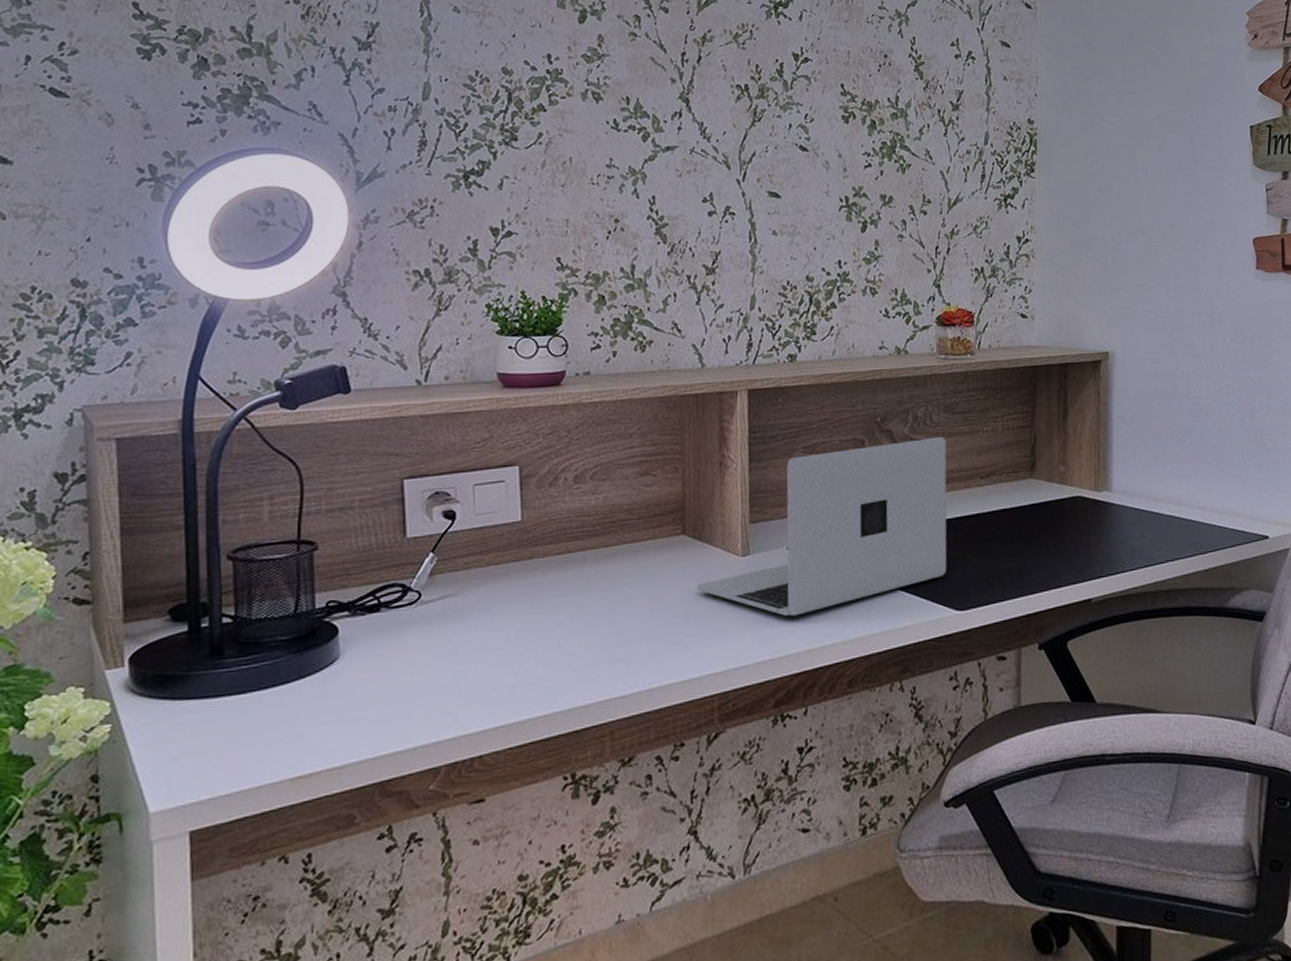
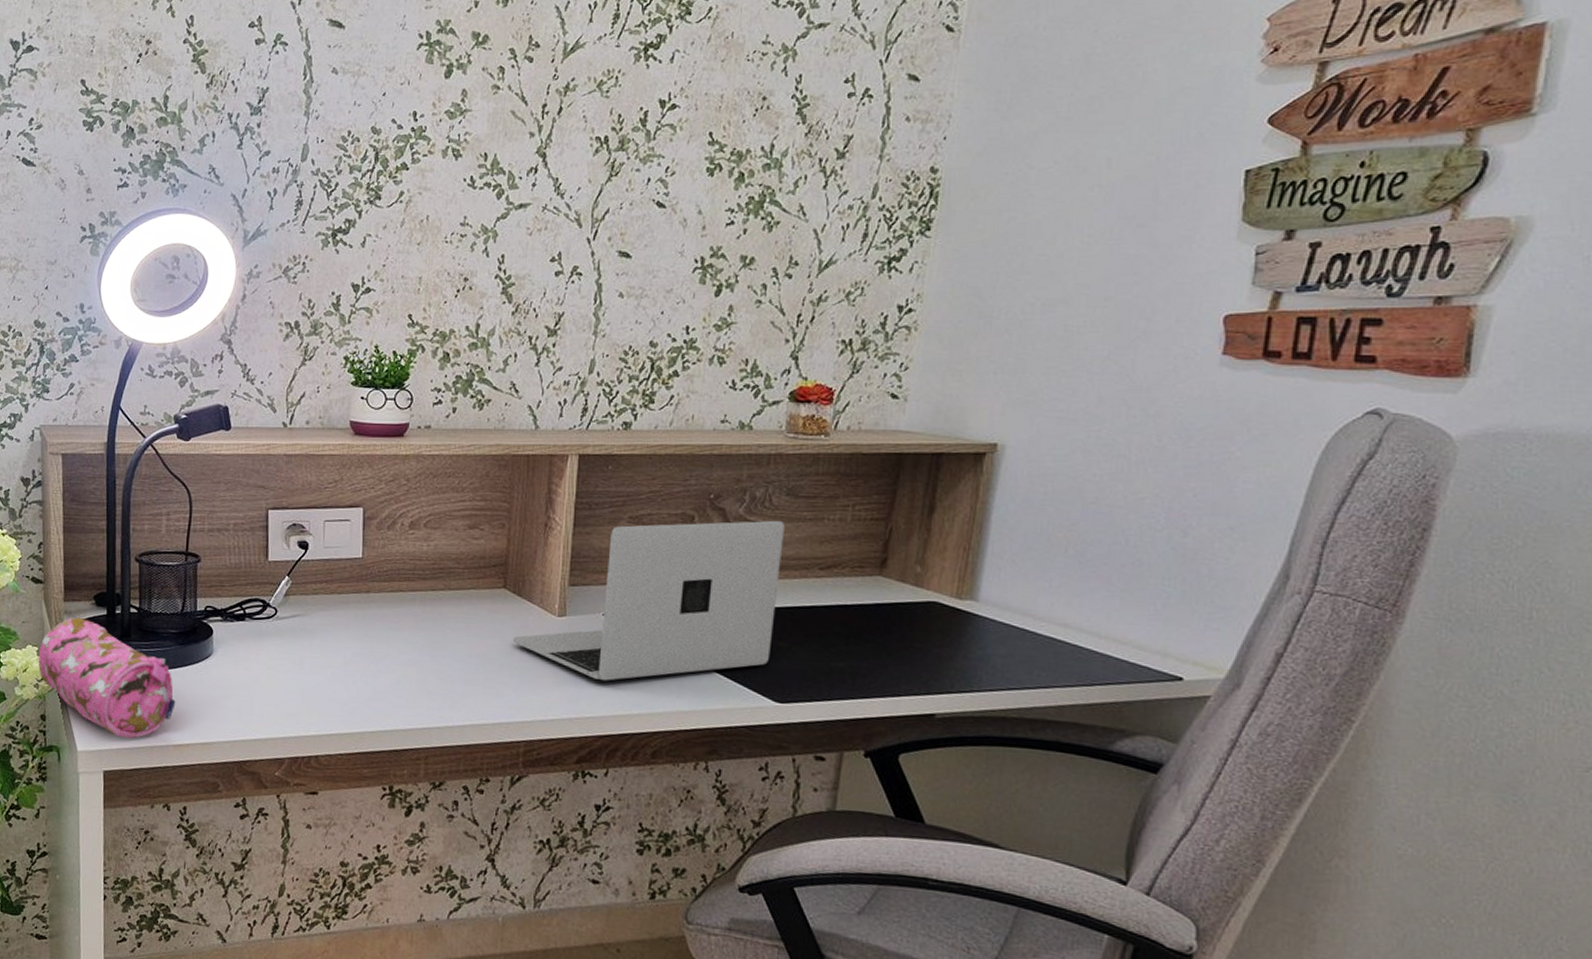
pencil case: none [86,639,291,784] -> present [38,617,176,739]

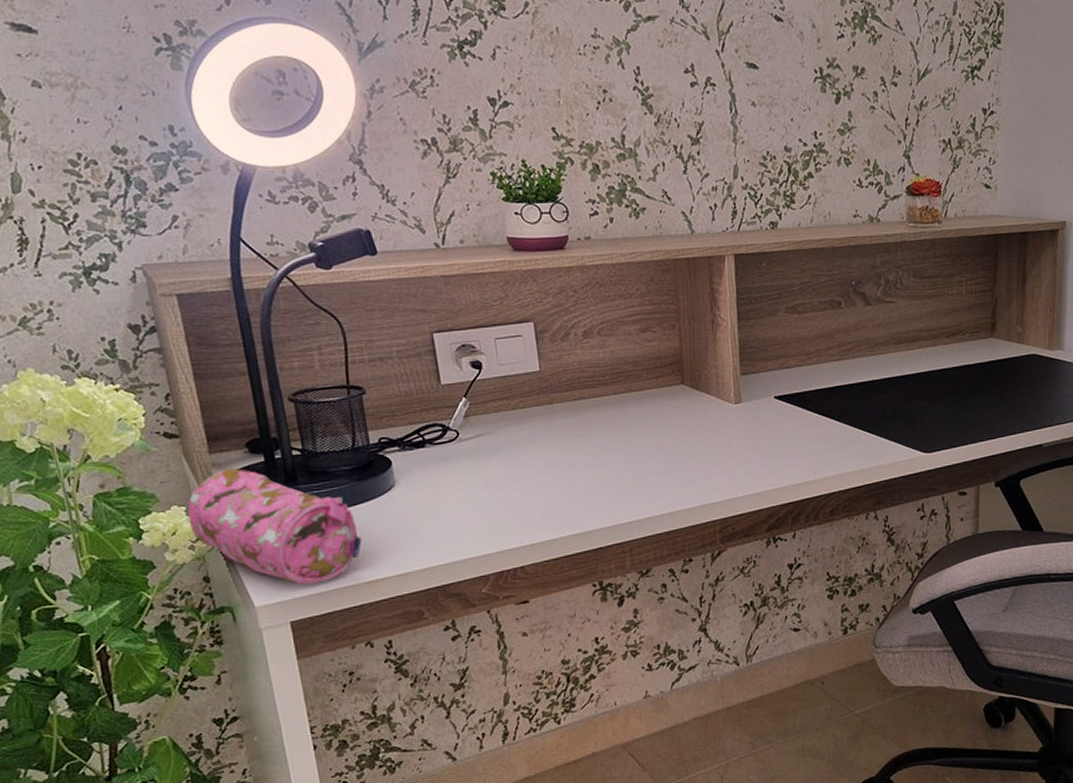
laptop: present [512,520,784,681] -> none [696,299,916,456]

